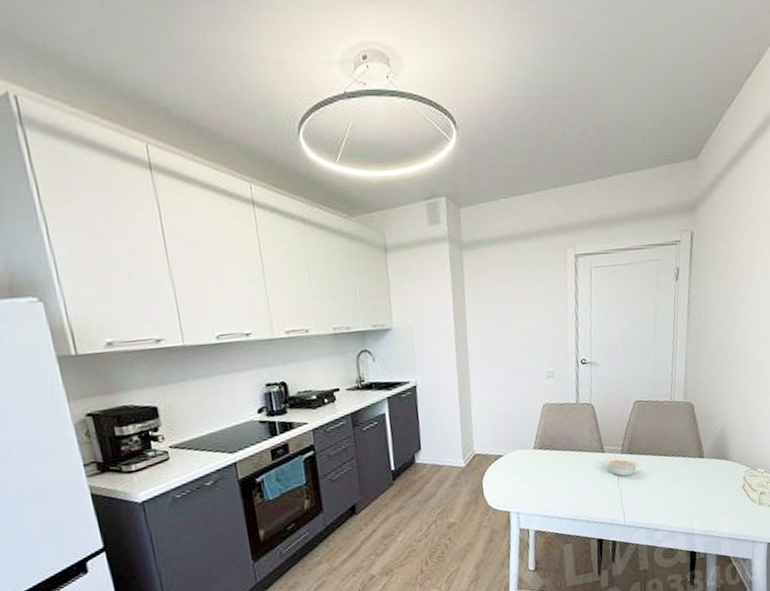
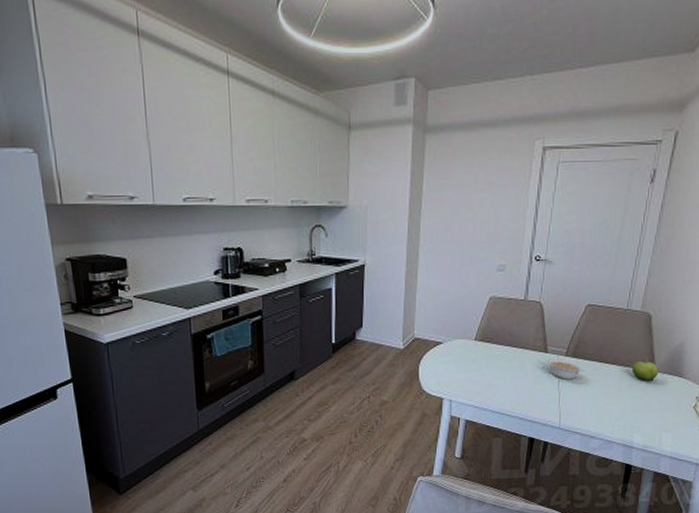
fruit: none [682,448,708,469] -> present [631,360,659,381]

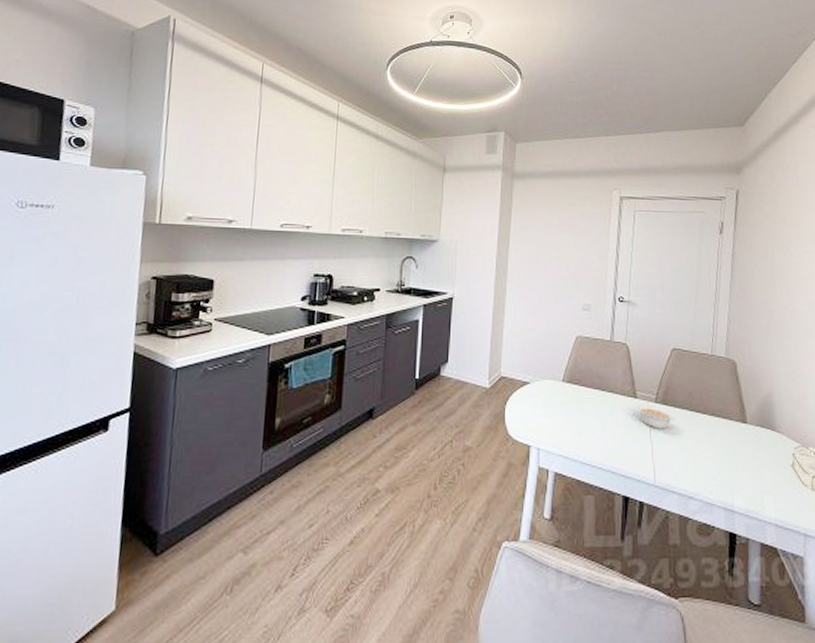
fruit: present [631,360,659,381] -> none [723,410,751,434]

